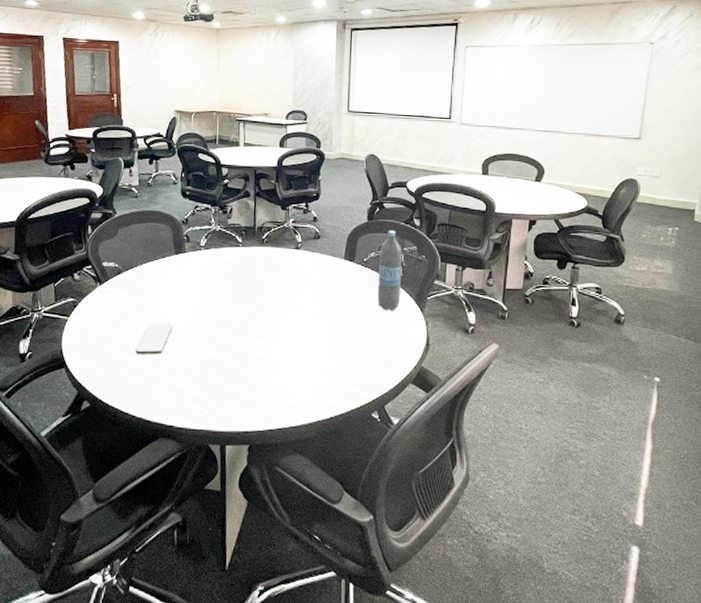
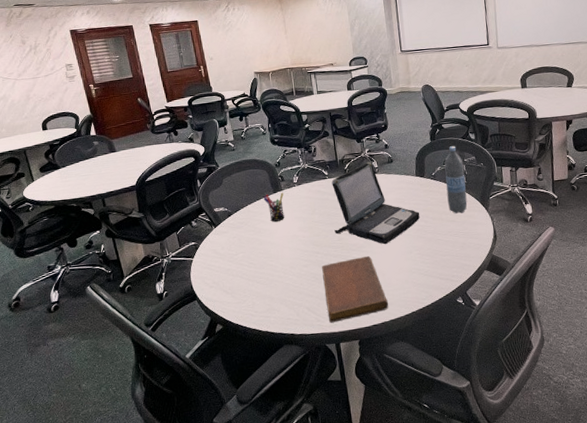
smartphone: present [136,323,173,355] -> none [253,250,282,280]
pen holder: none [162,254,186,288] -> present [263,192,285,222]
notebook: none [216,346,291,420] -> present [322,256,389,323]
laptop: none [239,234,343,335] -> present [331,161,420,245]

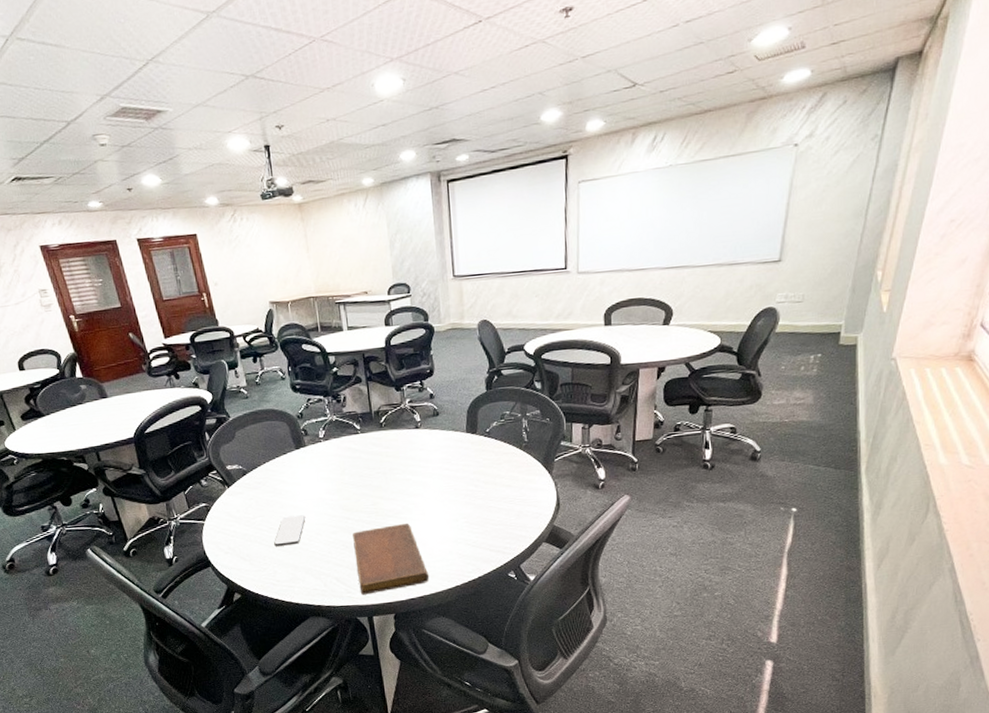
smartphone: none [253,250,282,280] -> present [274,515,306,546]
pen holder: present [263,192,285,222] -> none [283,449,309,482]
laptop: present [331,161,420,245] -> none [364,414,470,511]
water bottle: present [444,146,468,214] -> none [501,397,527,478]

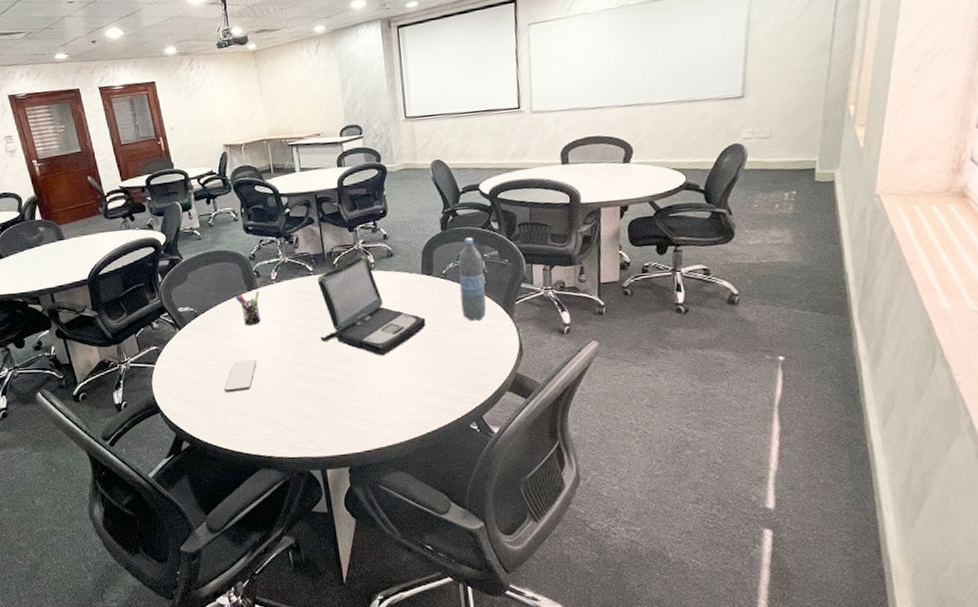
pen holder: none [283,449,309,482] -> present [235,291,261,325]
notebook: present [353,524,430,595] -> none [305,370,386,446]
laptop: none [364,414,470,511] -> present [317,255,426,356]
water bottle: none [501,397,527,478] -> present [457,237,487,322]

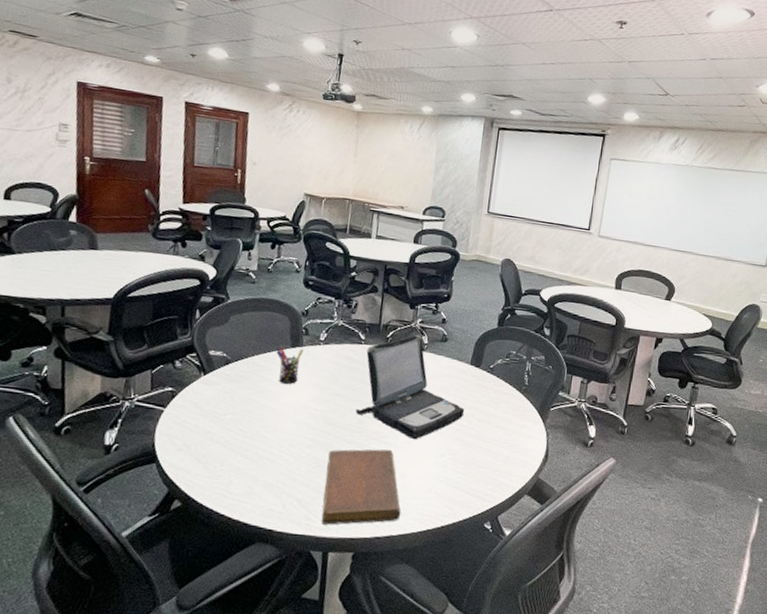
smartphone: present [224,359,257,392] -> none [238,420,283,454]
notebook: none [305,370,386,446] -> present [321,449,401,525]
water bottle: present [457,237,487,322] -> none [500,338,530,421]

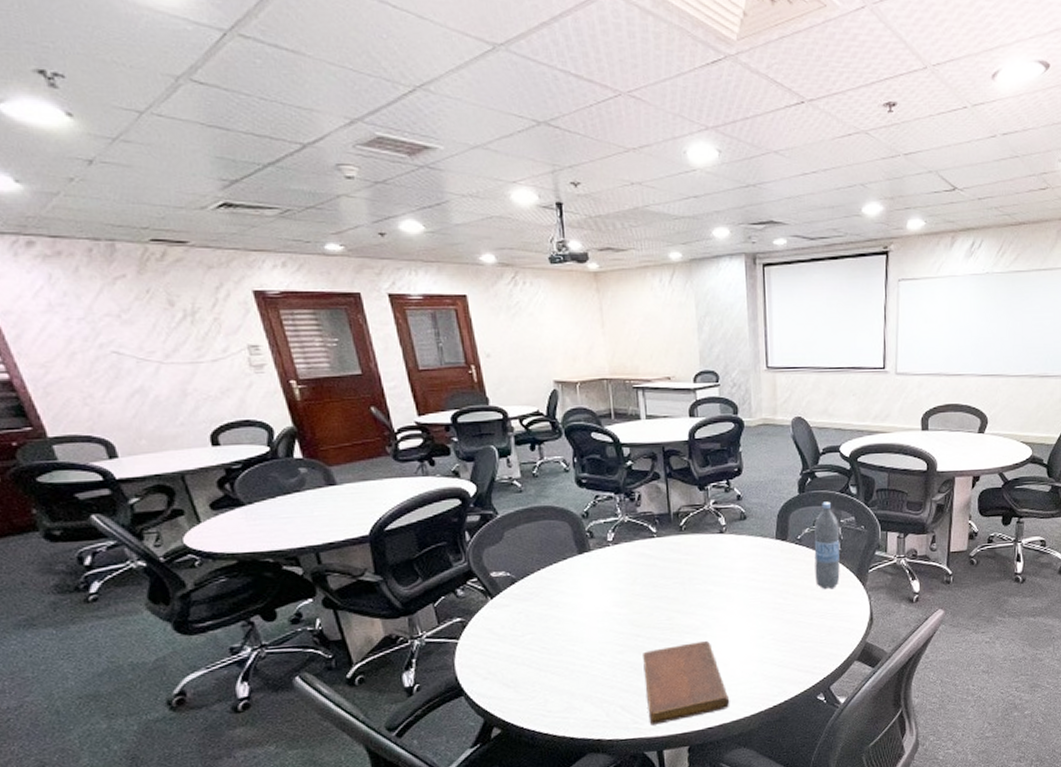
pen holder: present [276,347,304,384] -> none [563,554,593,593]
laptop: present [356,334,465,440] -> none [661,517,778,627]
water bottle: none [500,338,530,421] -> present [813,501,840,590]

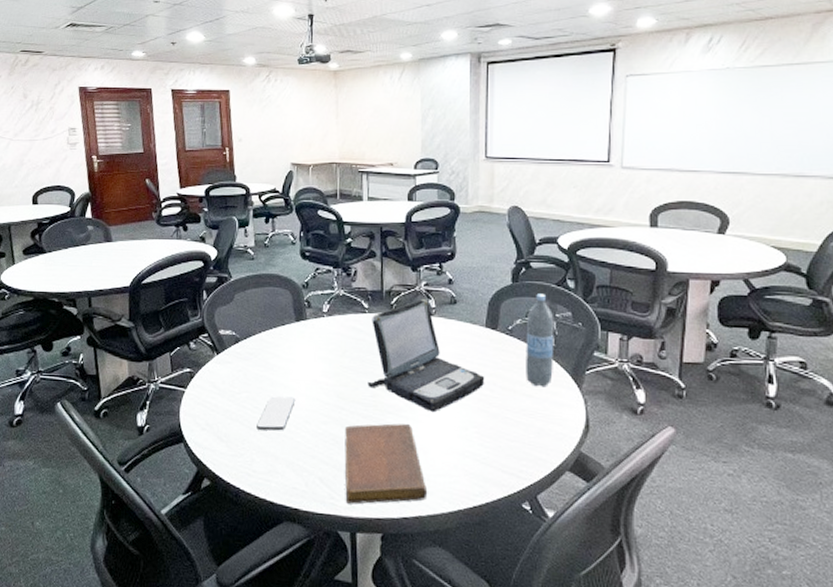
smartphone: none [546,632,587,670] -> present [256,396,296,431]
laptop: none [661,517,778,627] -> present [367,298,485,413]

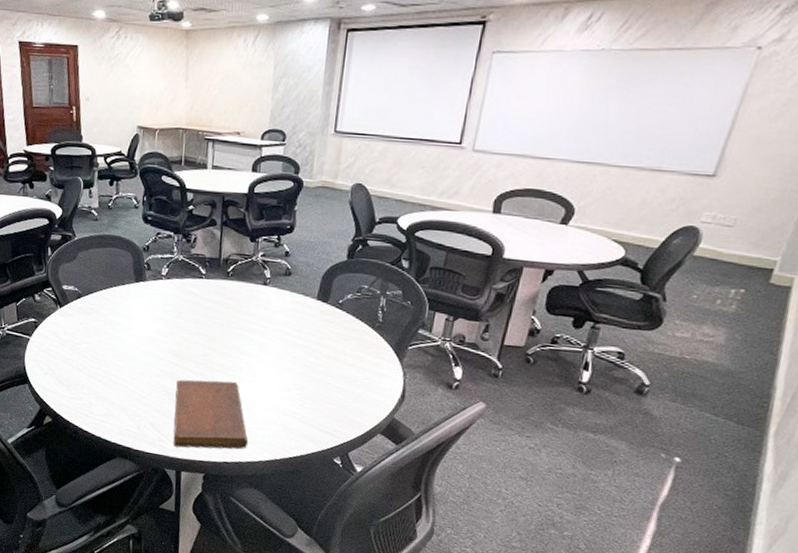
smartphone: present [256,396,296,431] -> none [95,350,132,380]
laptop: present [367,298,485,413] -> none [200,268,312,374]
water bottle: present [526,293,554,387] -> none [350,271,385,359]

